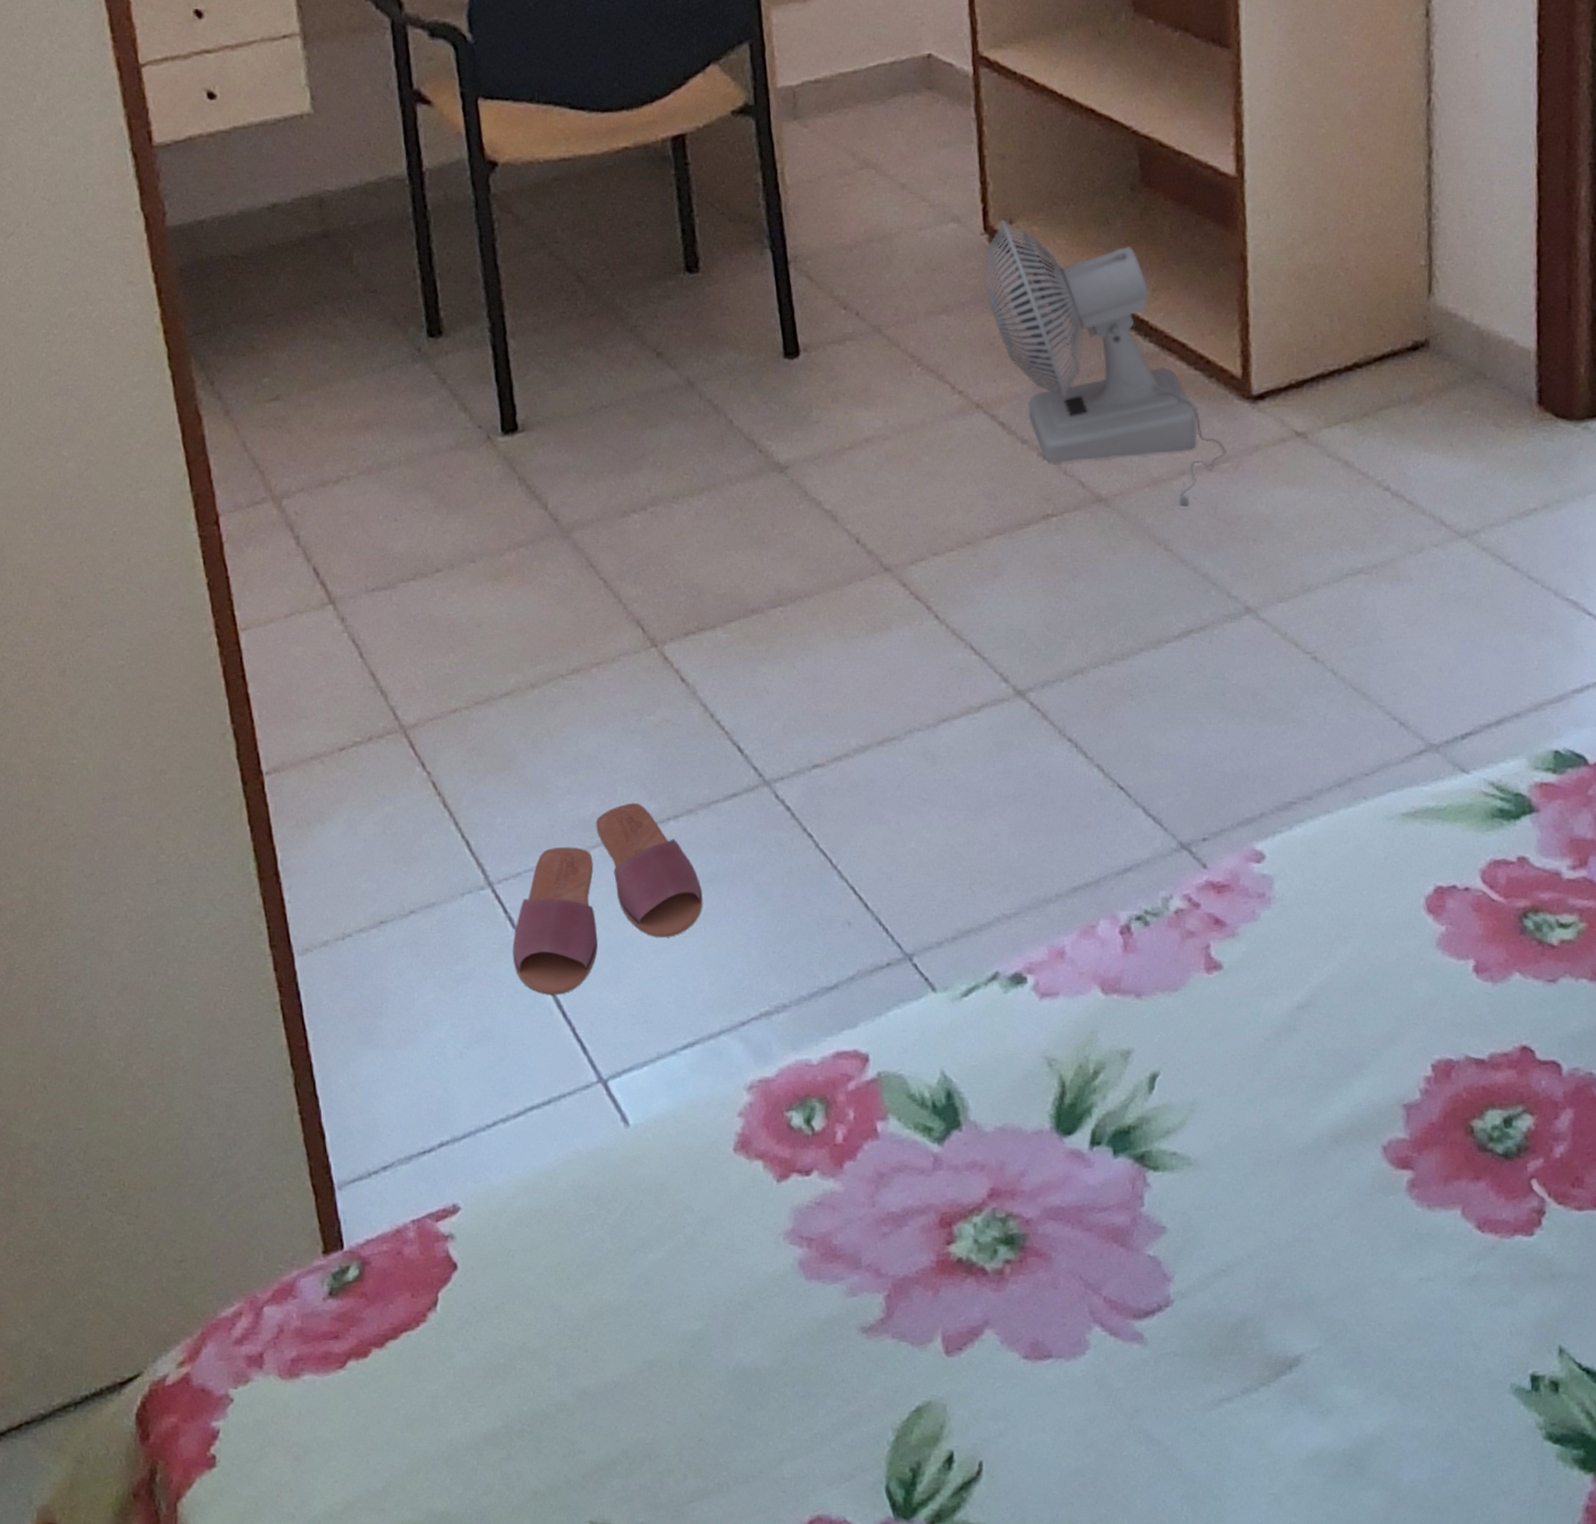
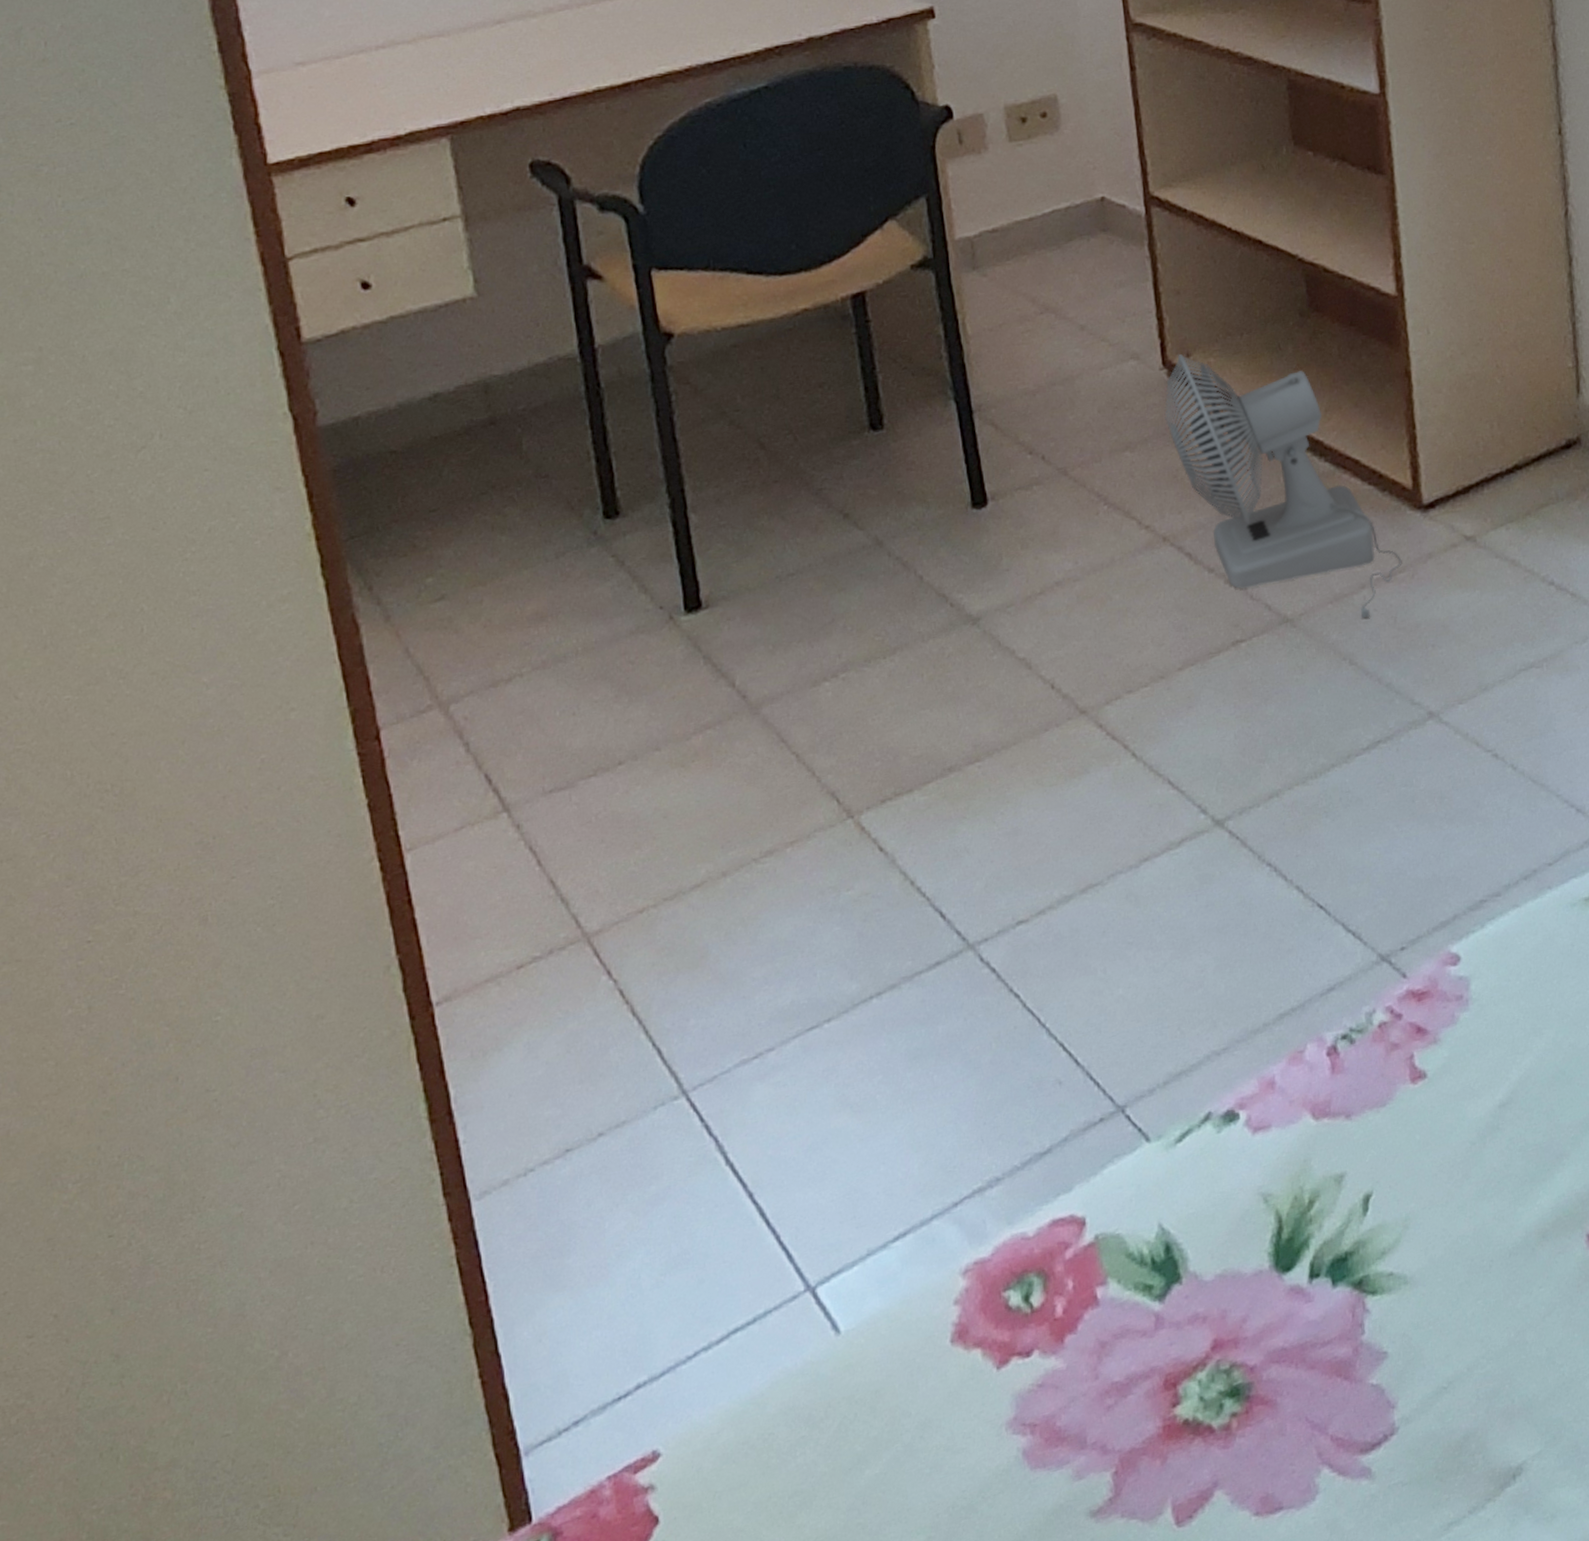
slippers: present [512,802,703,996] -> none [710,984,910,1204]

